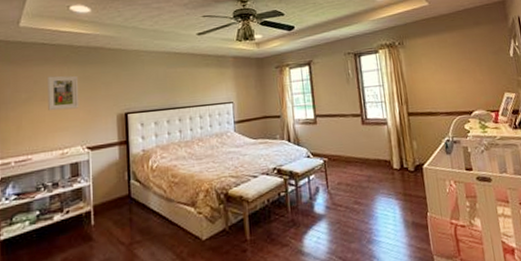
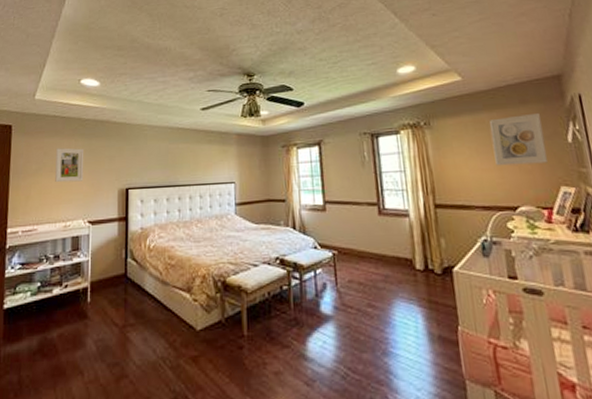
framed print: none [451,32,495,78] -> present [490,112,548,166]

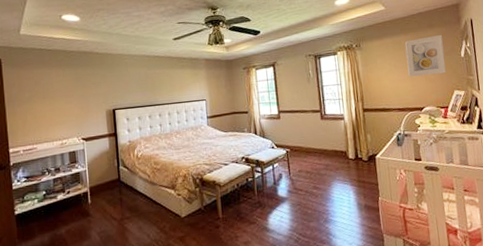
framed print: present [55,148,85,183] -> none [46,77,74,108]

